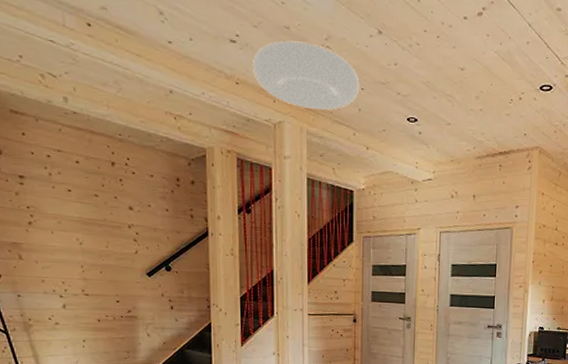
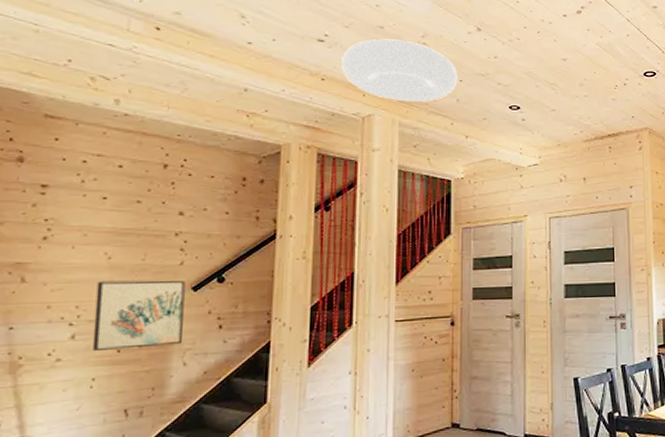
wall art: none [75,263,144,320] -> present [91,280,186,351]

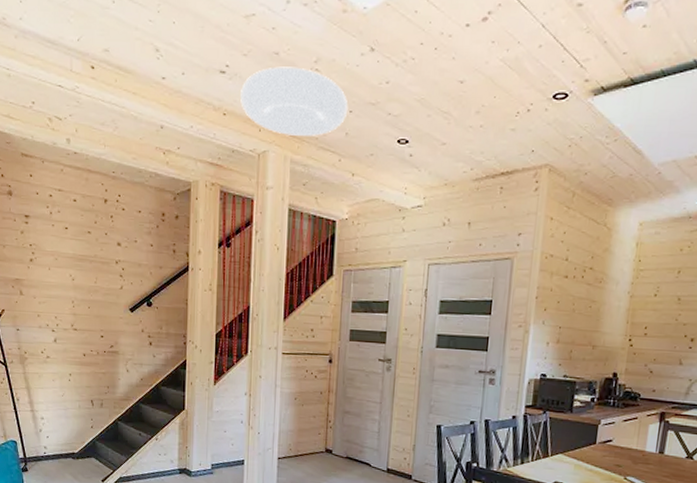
wall art: present [91,280,186,351] -> none [67,298,125,355]

